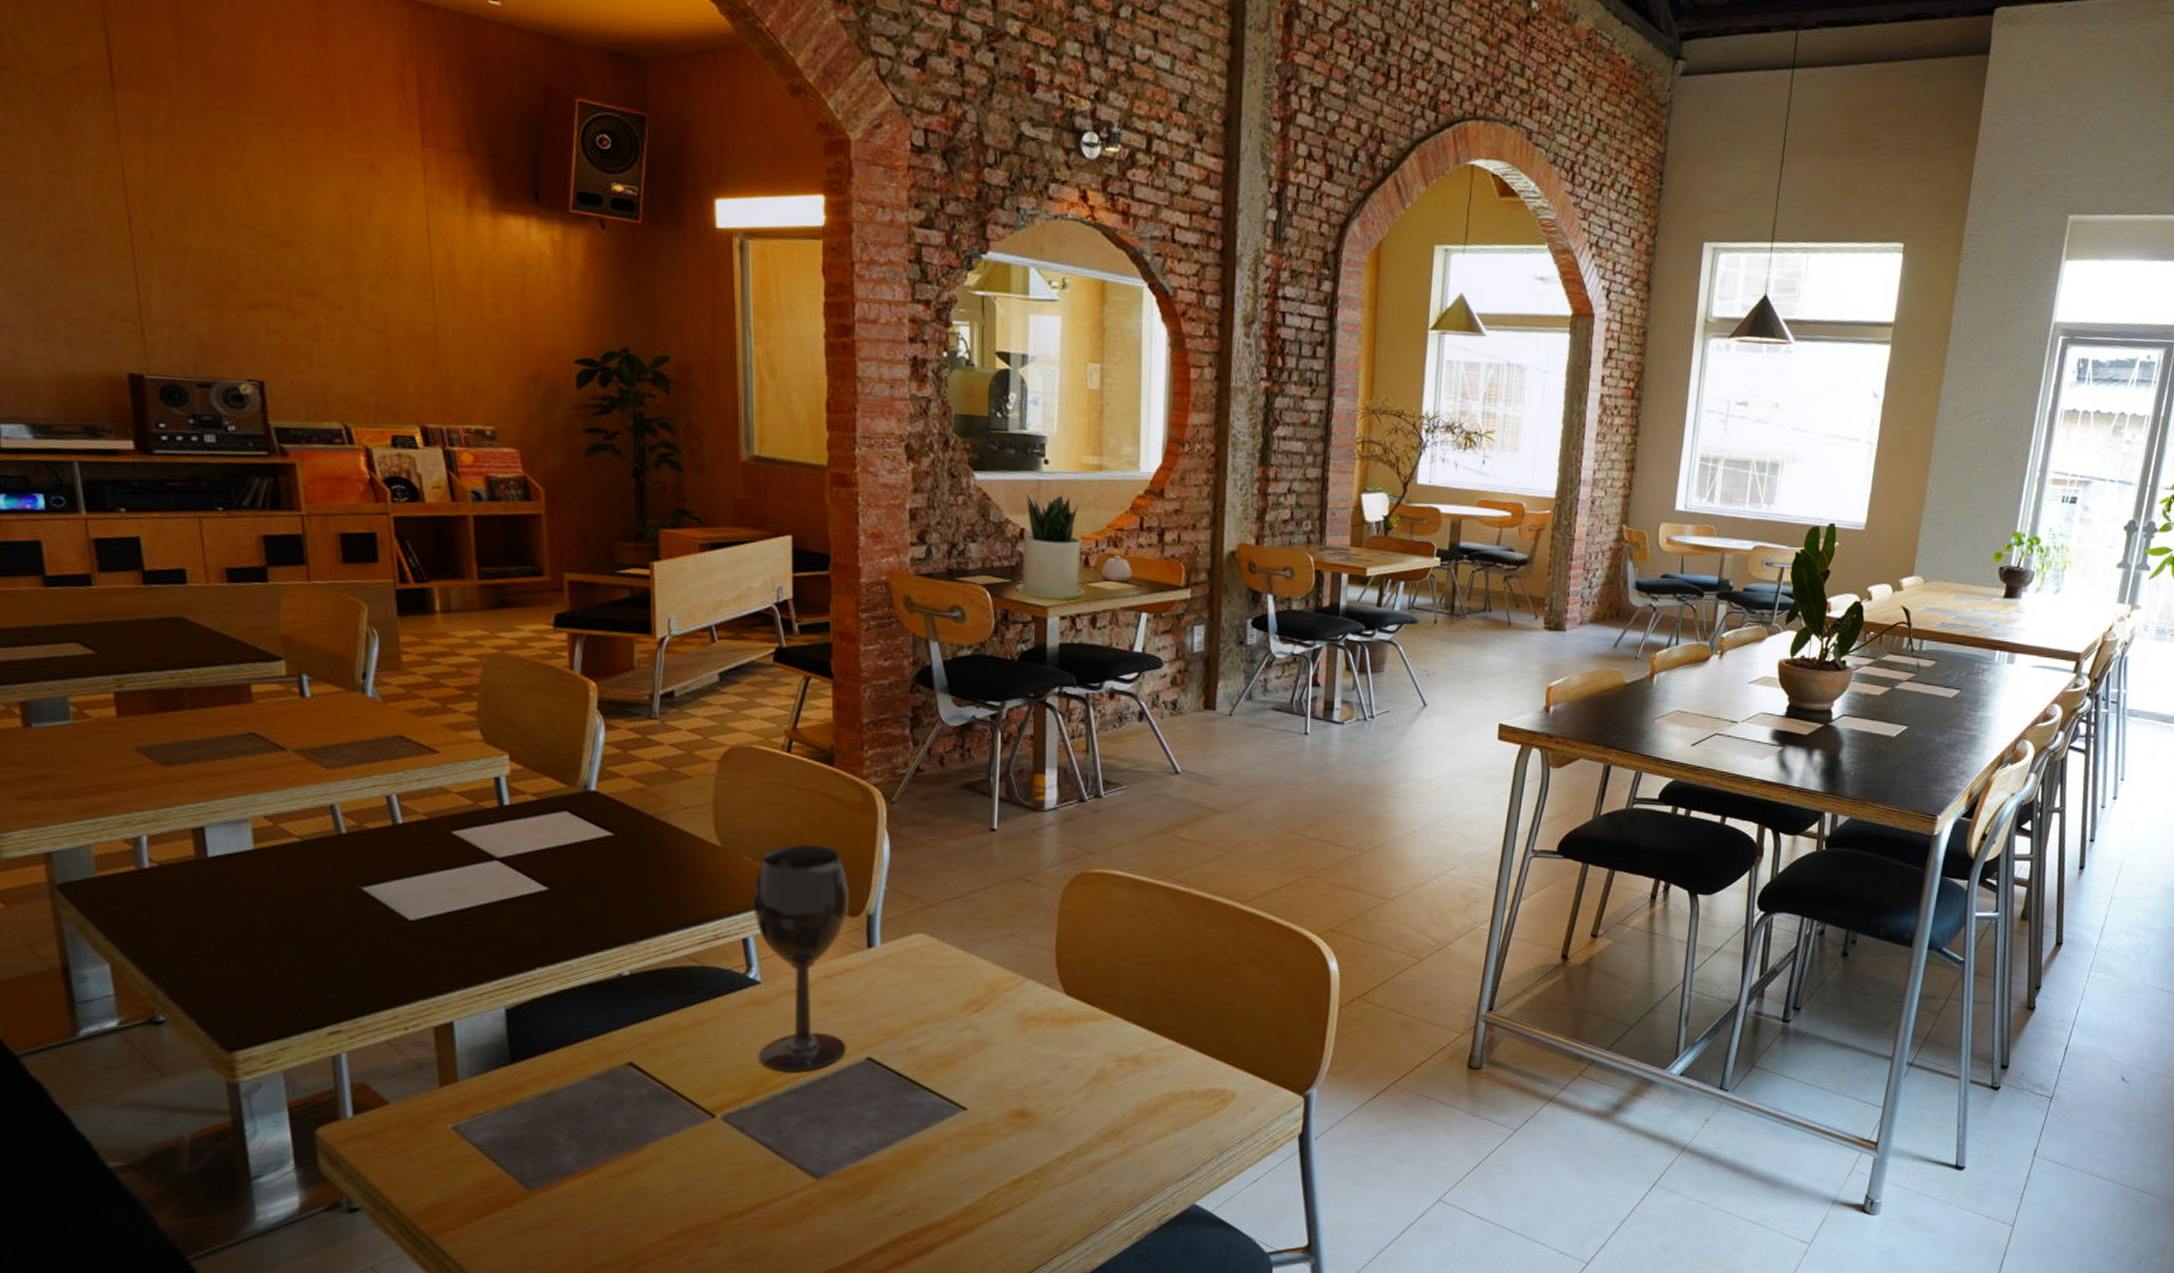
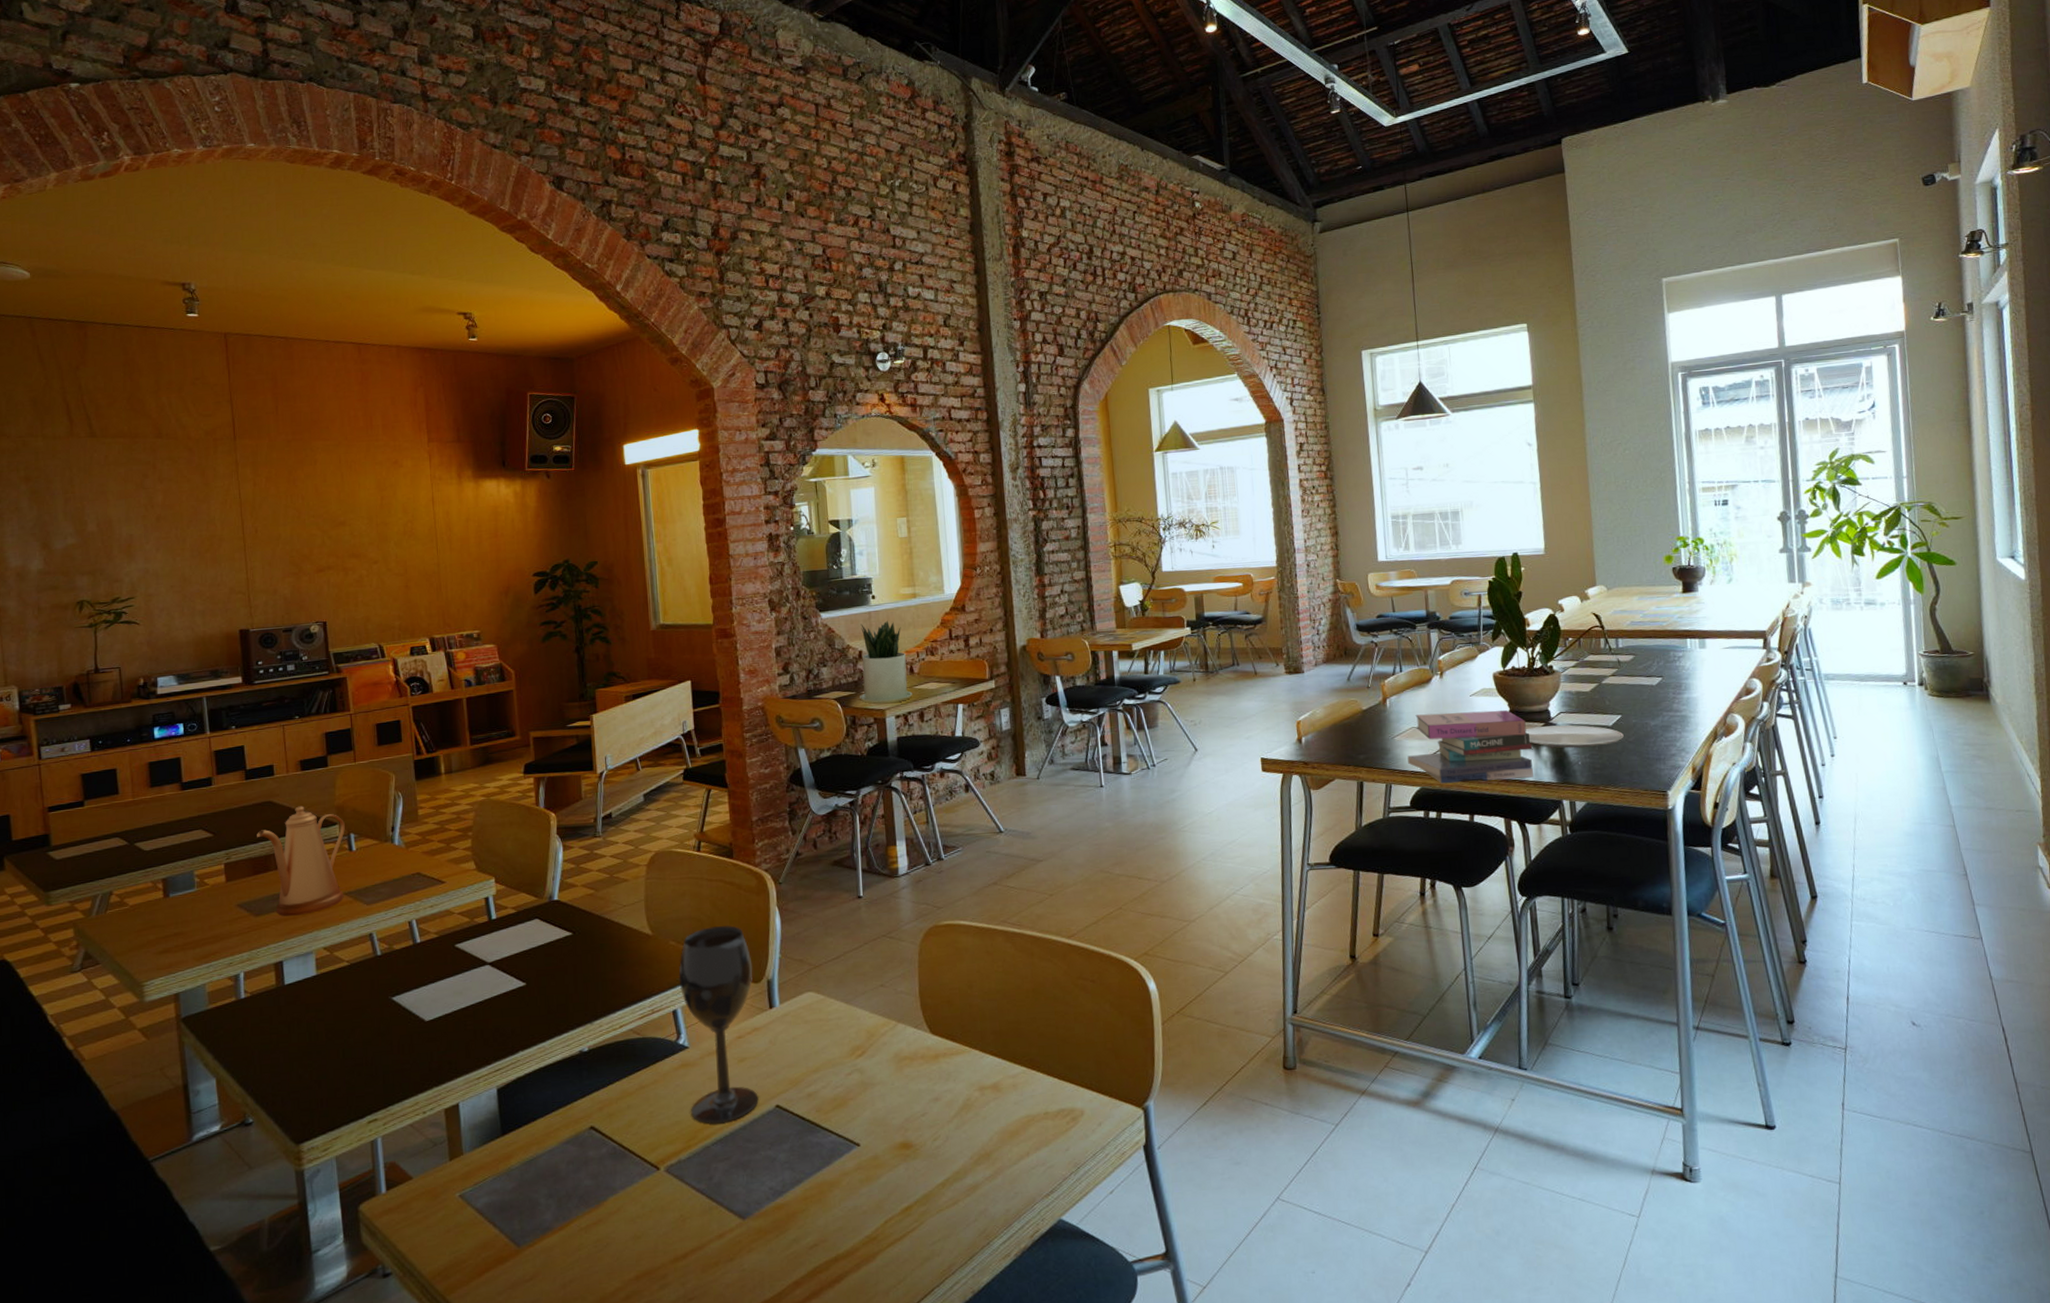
coffee pot: none [162,629,295,773] -> present [257,806,346,917]
sugar bowl: present [1101,555,1133,583] -> none [923,661,949,683]
books: none [1665,697,1804,784] -> present [1407,710,1534,784]
plate: none [1800,727,1906,757] -> present [1525,725,1624,748]

